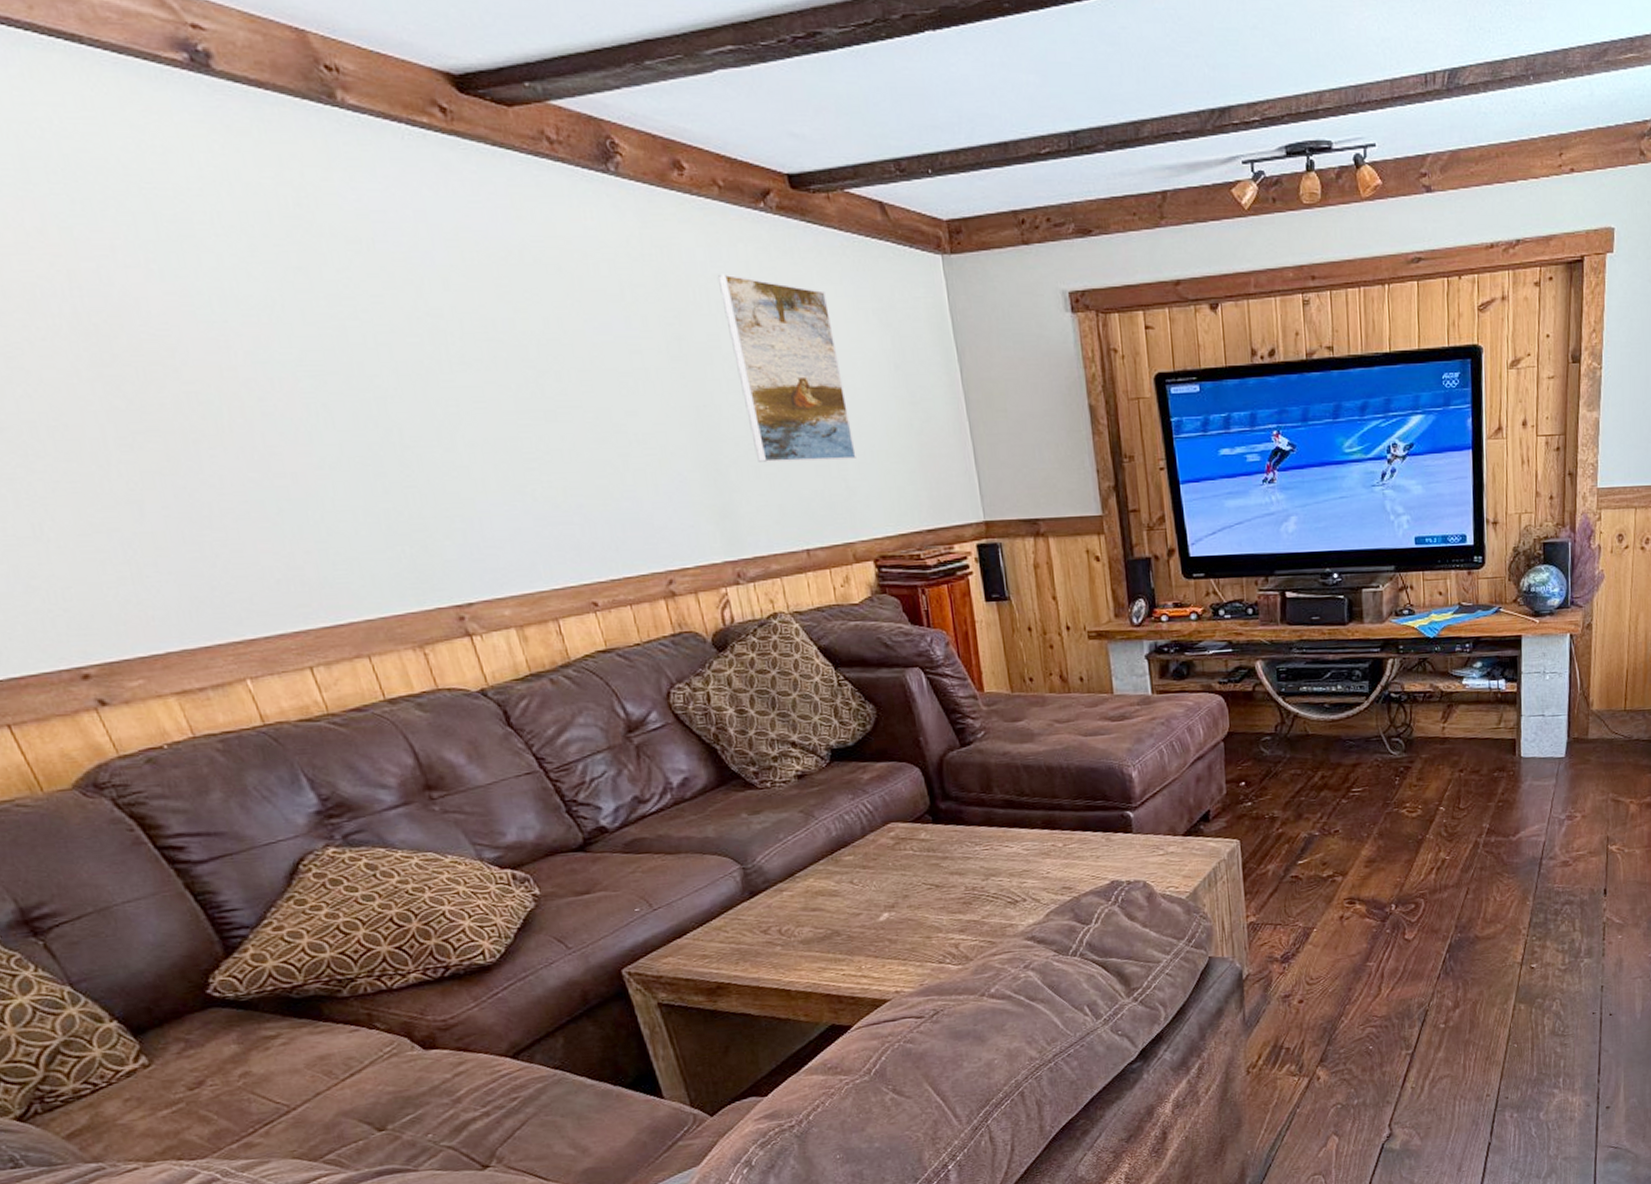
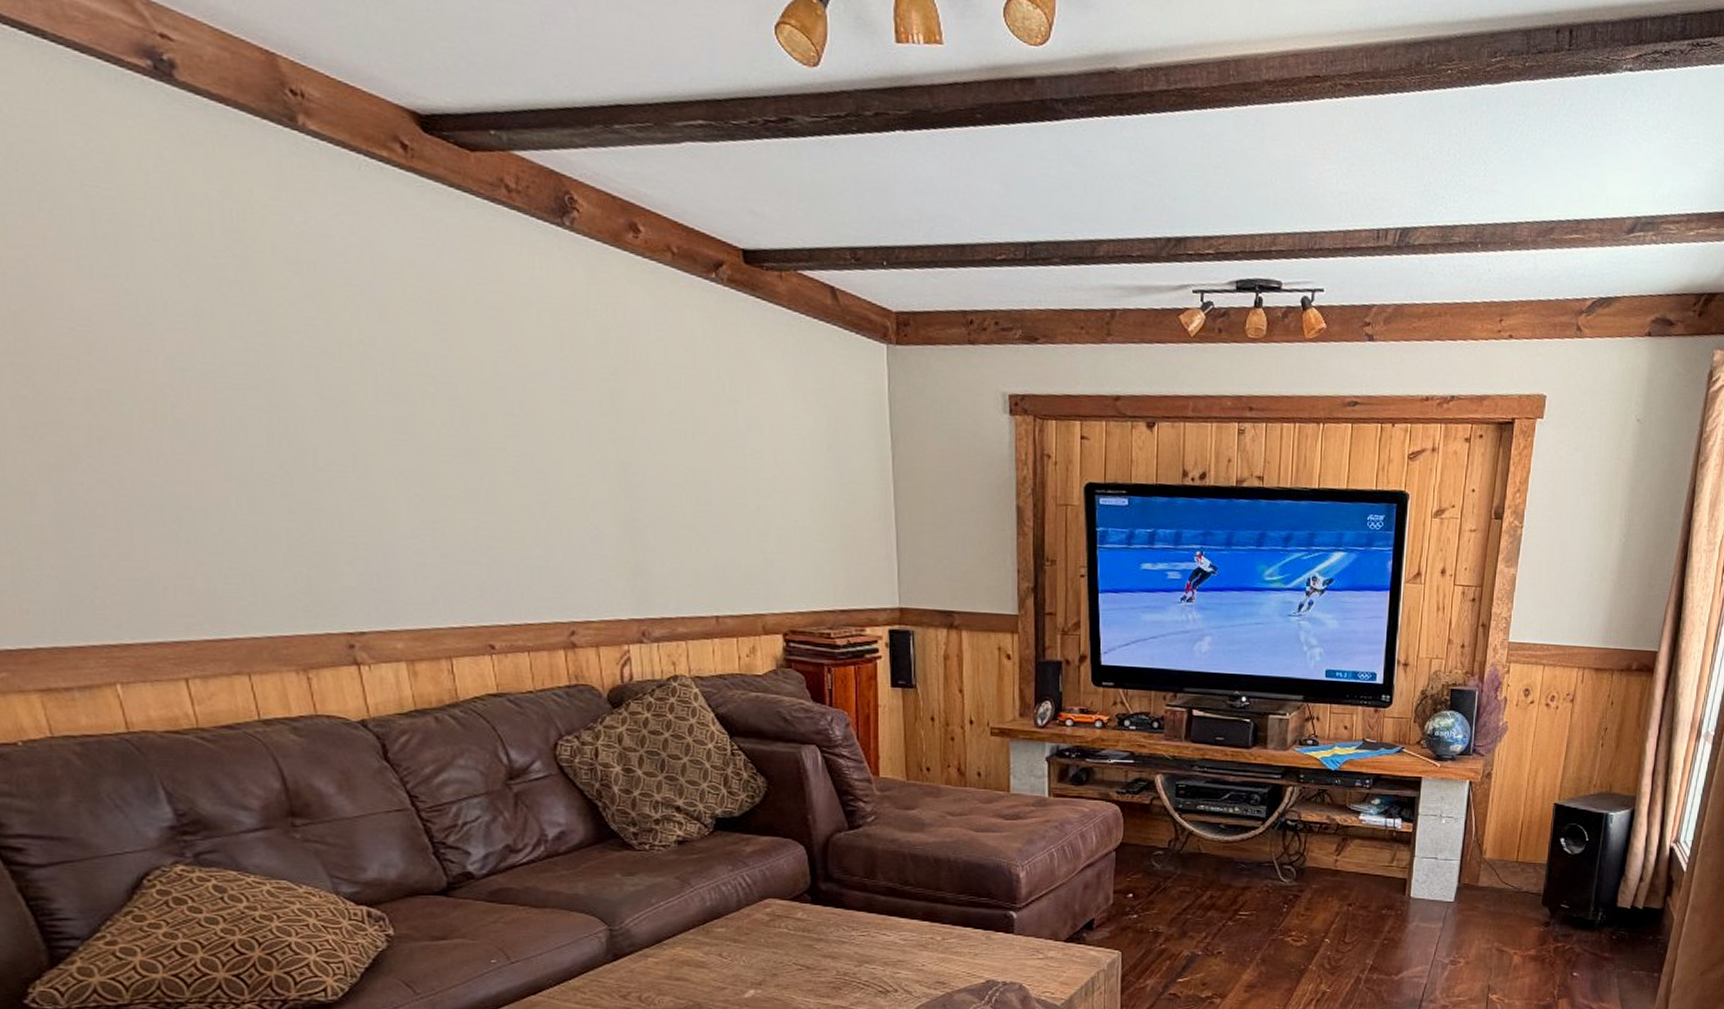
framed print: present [717,274,856,462] -> none [659,337,778,533]

